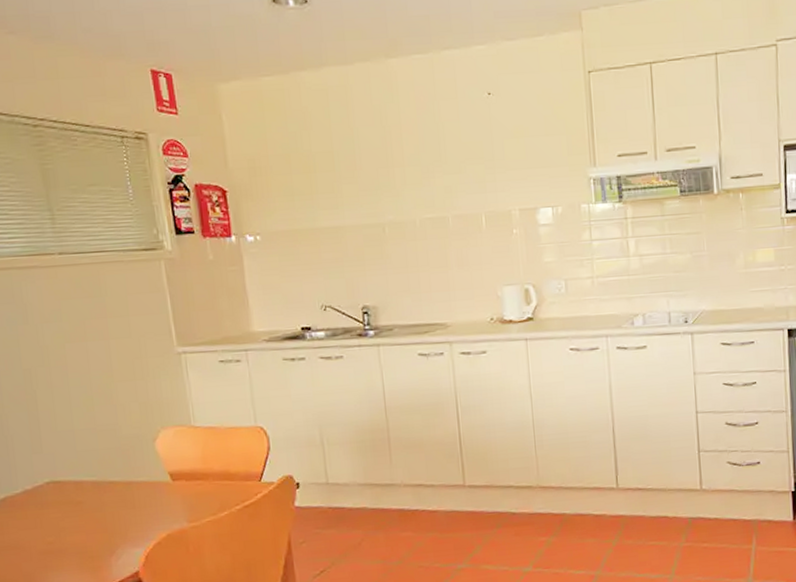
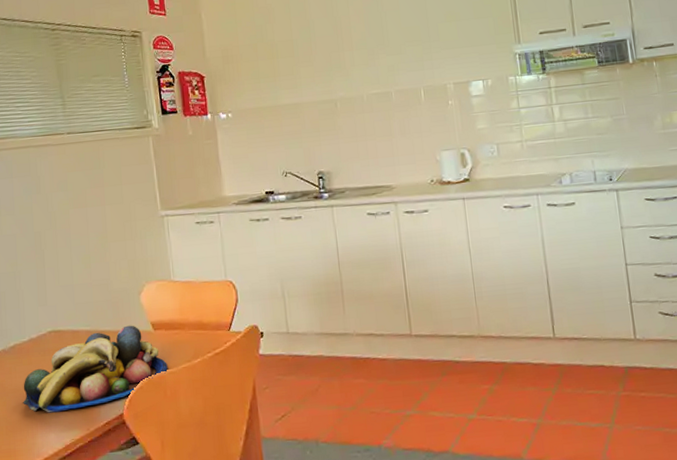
fruit bowl: none [18,475,190,572] -> present [23,325,168,413]

